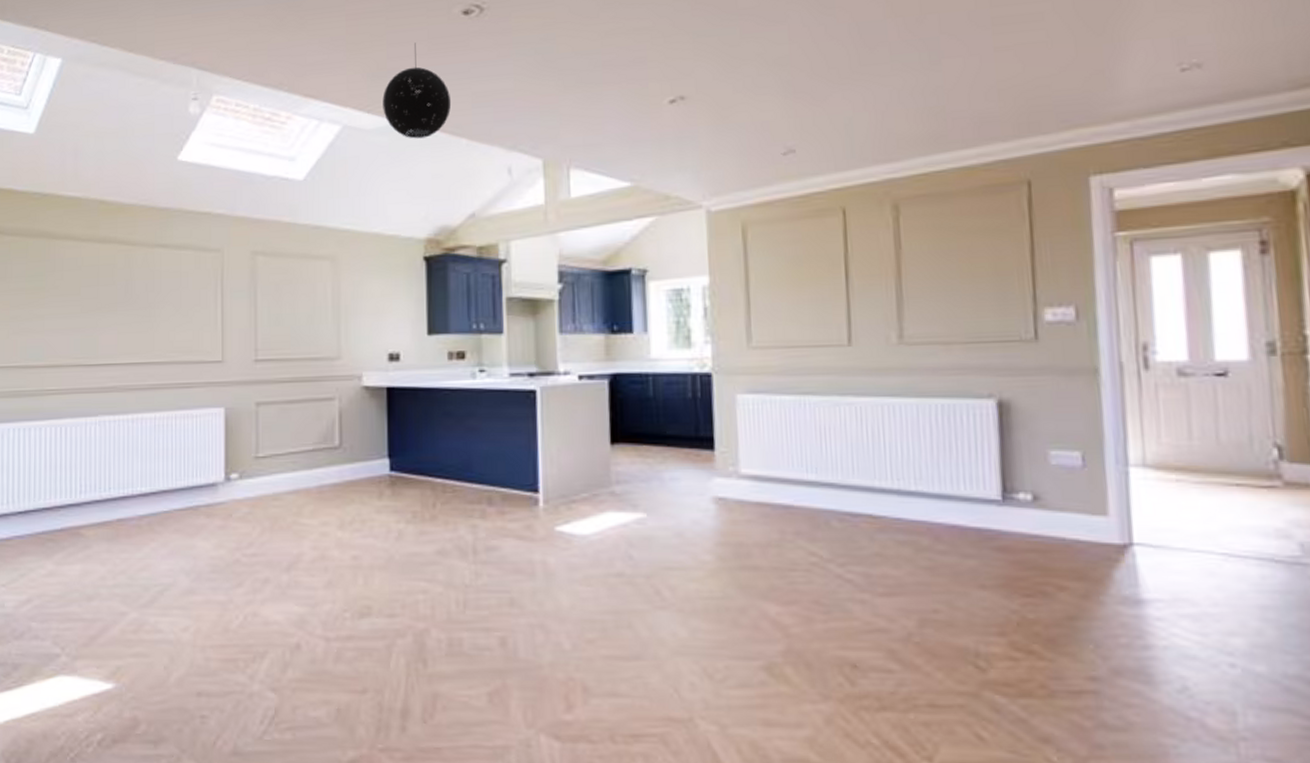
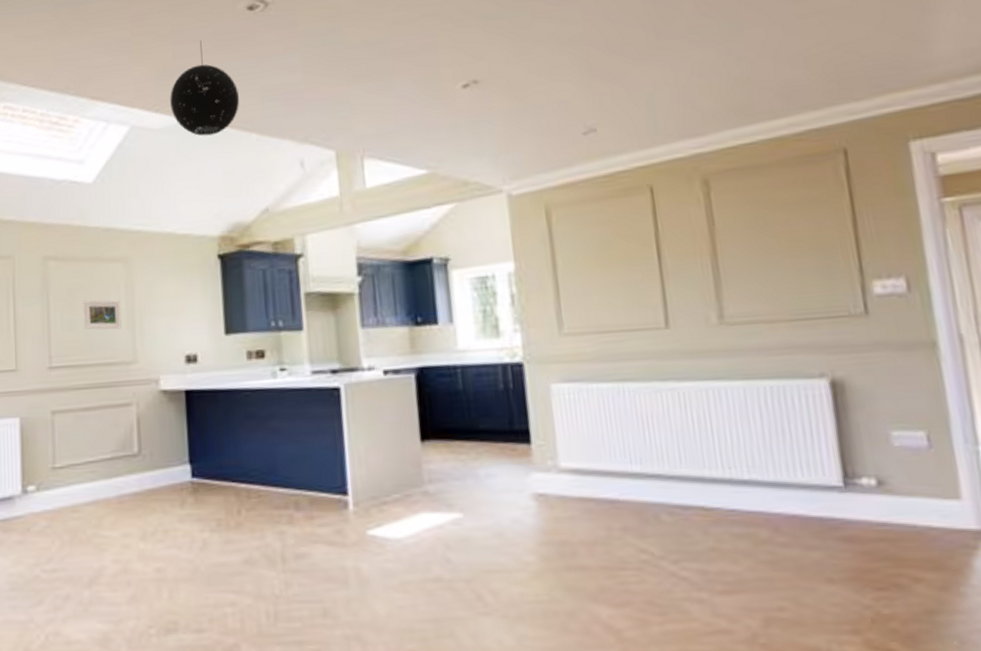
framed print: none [290,296,327,326] -> present [83,300,122,330]

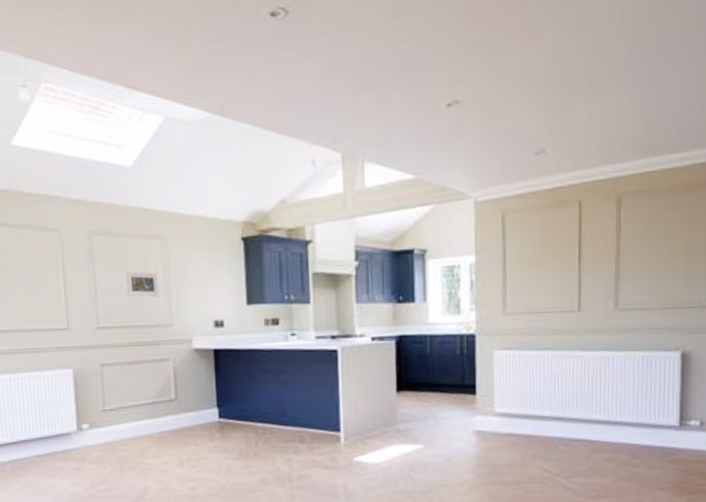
pendant light: present [170,40,240,136] -> none [200,41,262,131]

